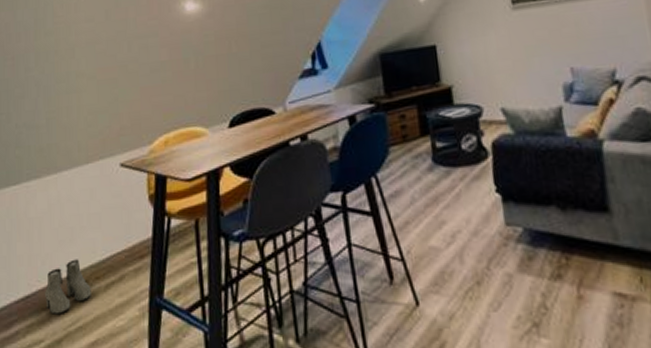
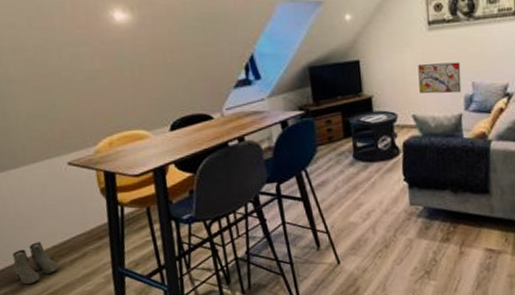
wall art: none [503,44,559,83] -> present [418,62,462,94]

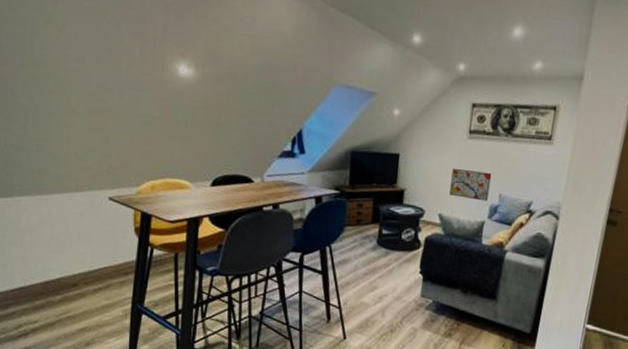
boots: present [12,242,58,285] -> none [38,266,81,305]

